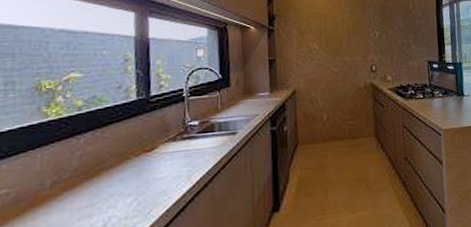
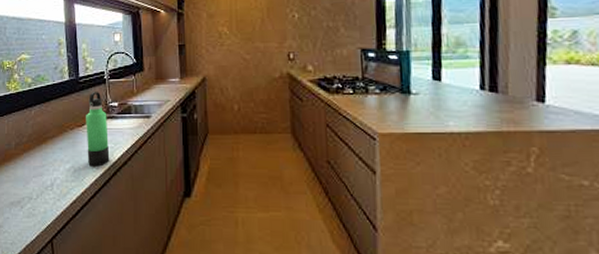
thermos bottle: none [156,111,186,196] -> present [86,92,110,167]

